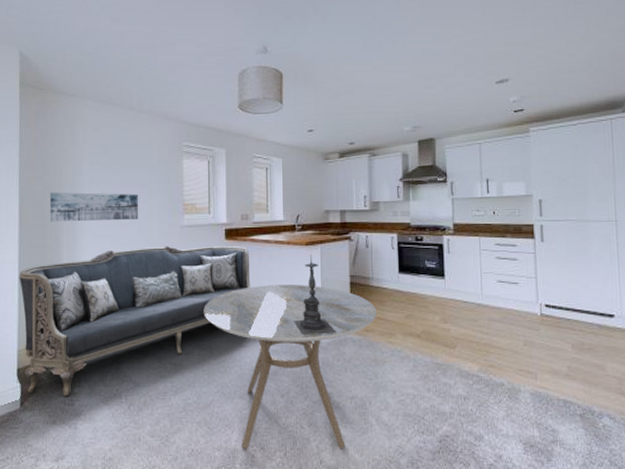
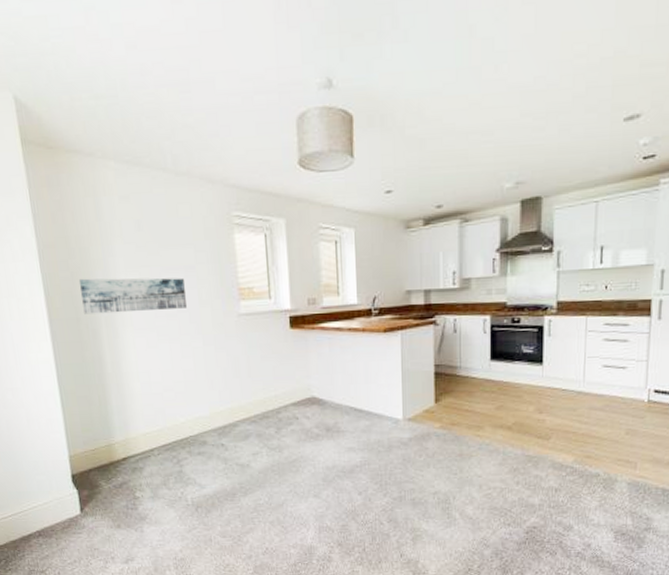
sofa: present [19,245,251,396] -> none [57,336,322,501]
dining table: present [203,285,377,450] -> none [270,376,464,547]
candle holder: present [294,254,336,335] -> none [371,342,418,430]

